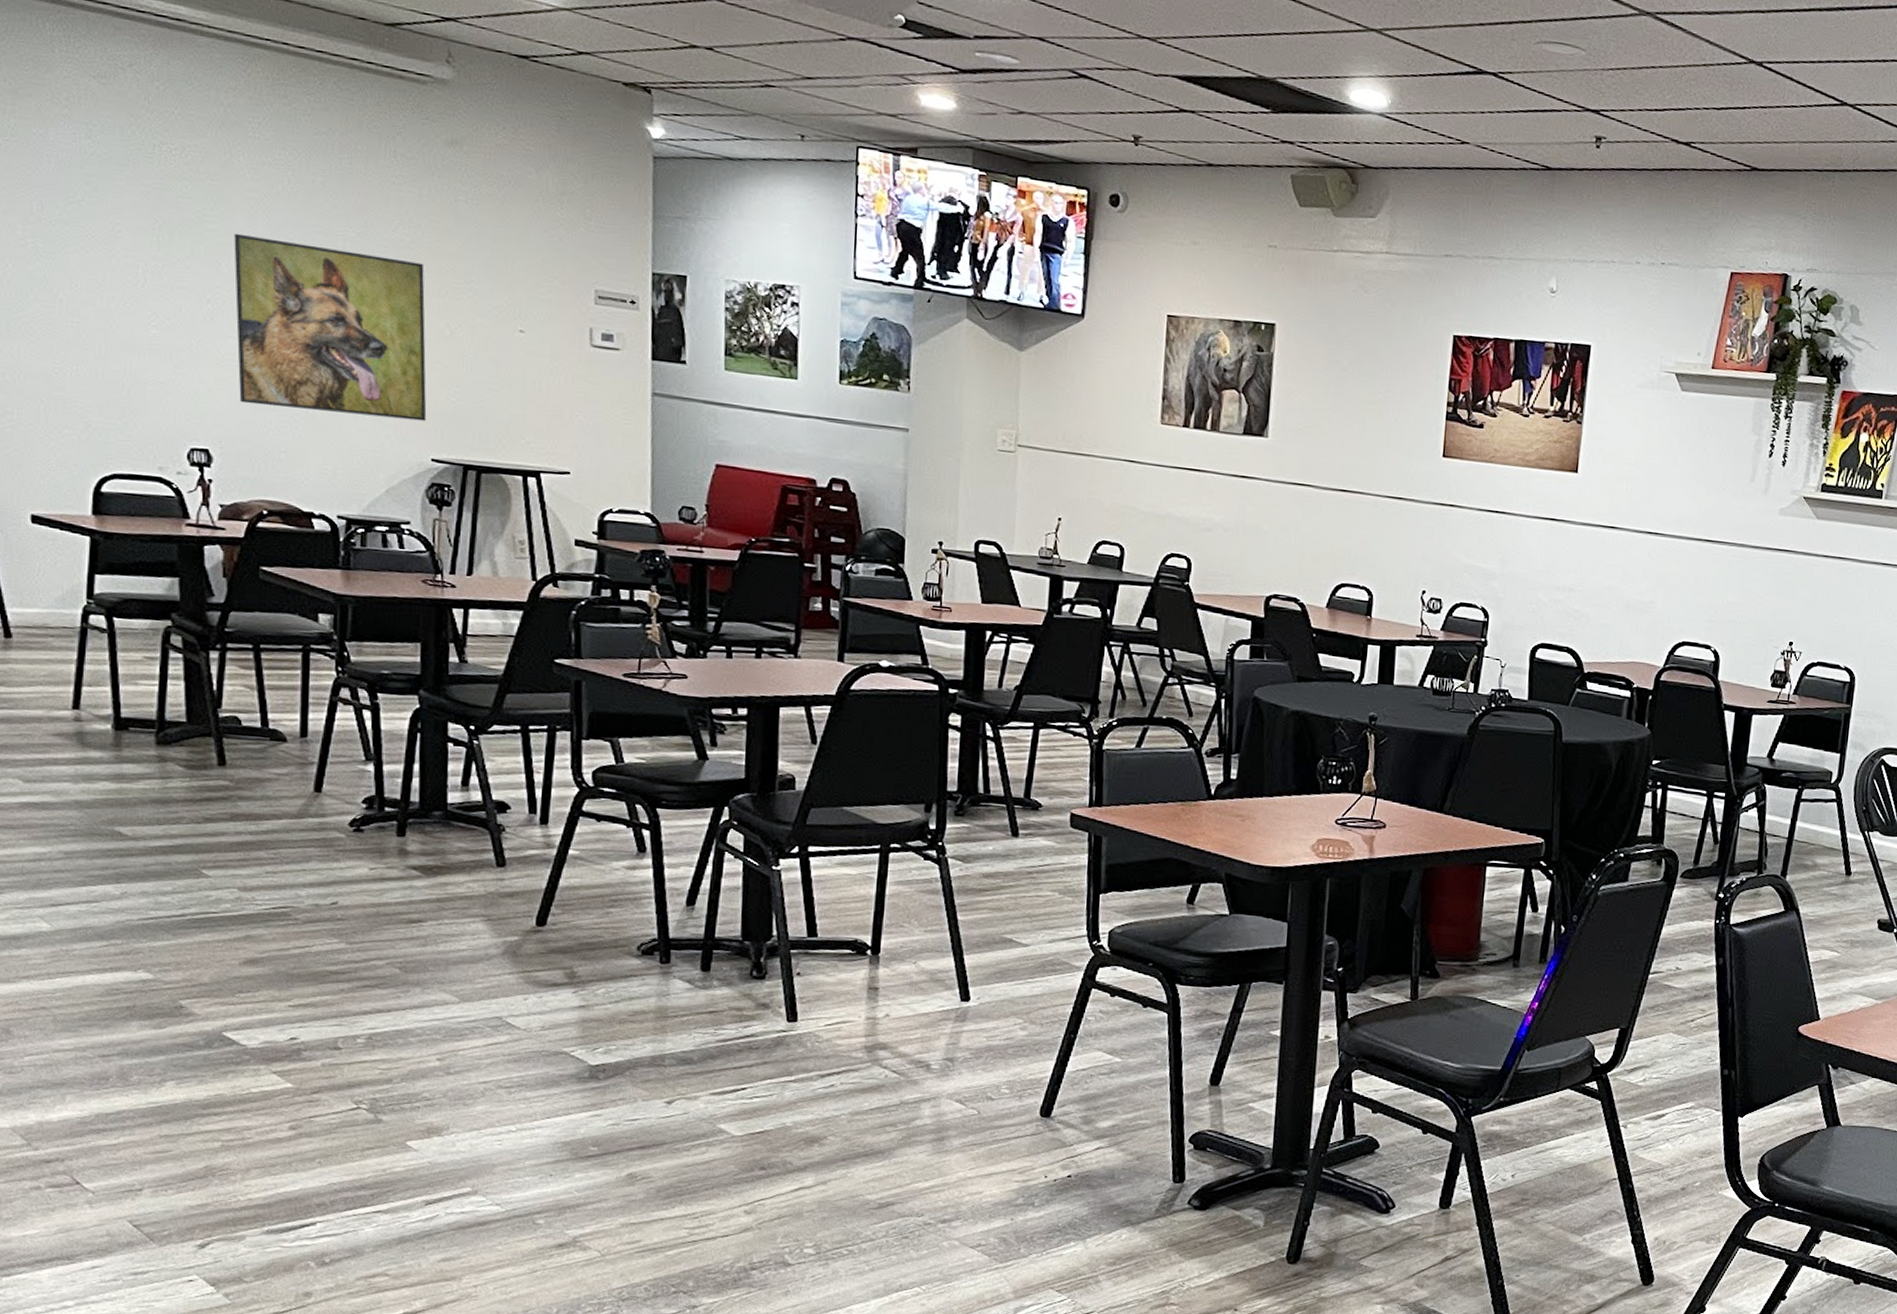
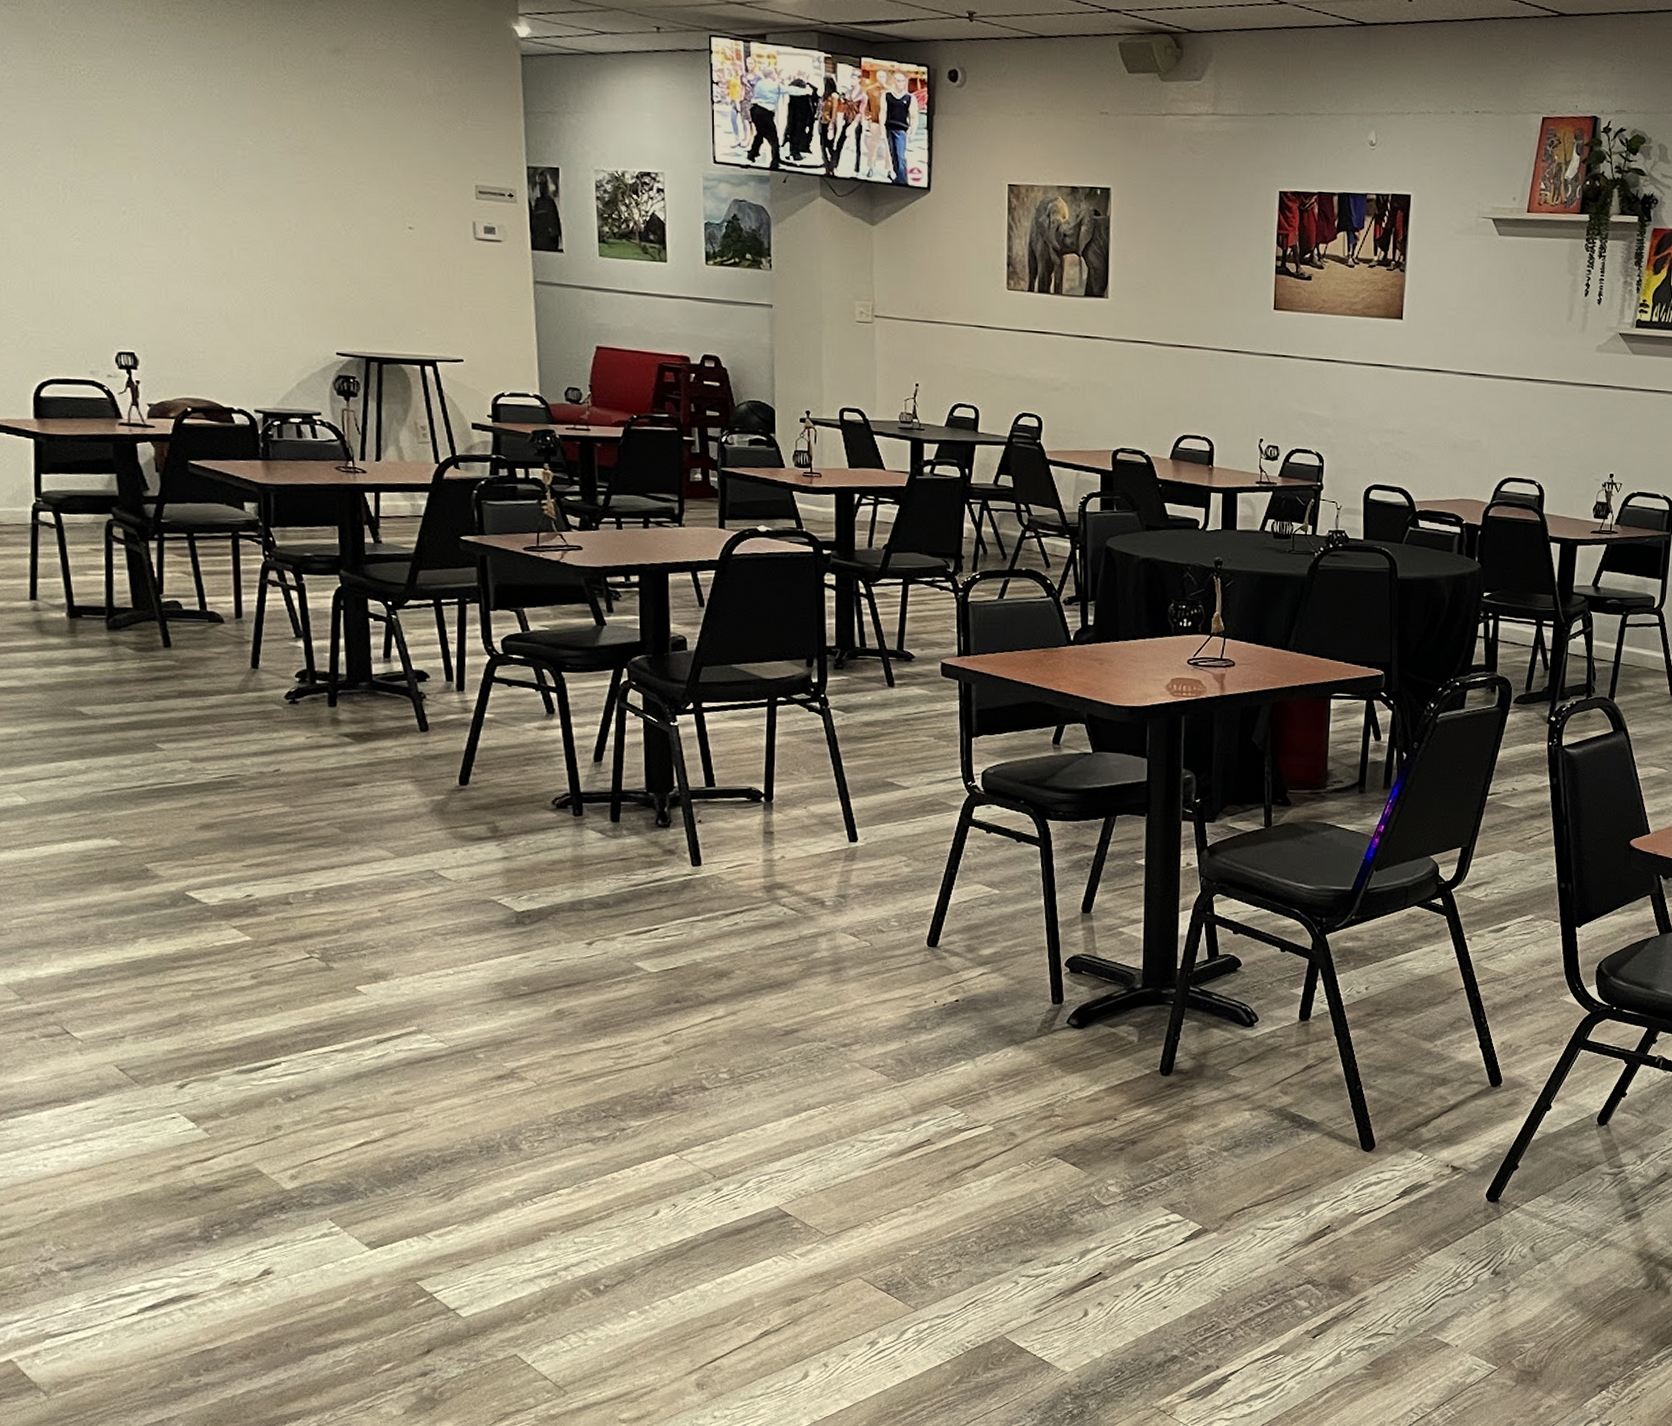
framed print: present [234,233,427,421] -> none [143,147,329,318]

